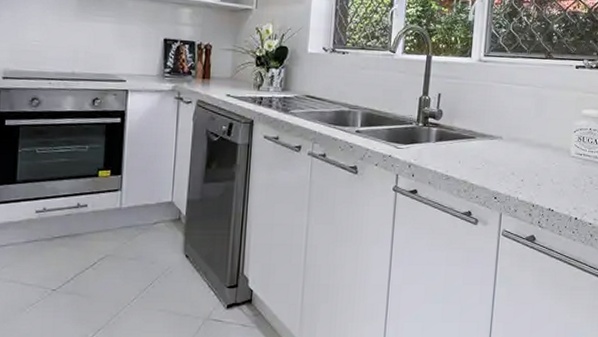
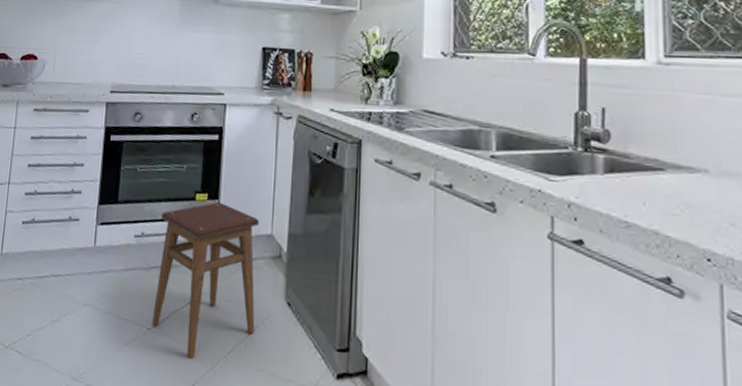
stool: none [56,177,160,309] -> present [151,201,259,358]

